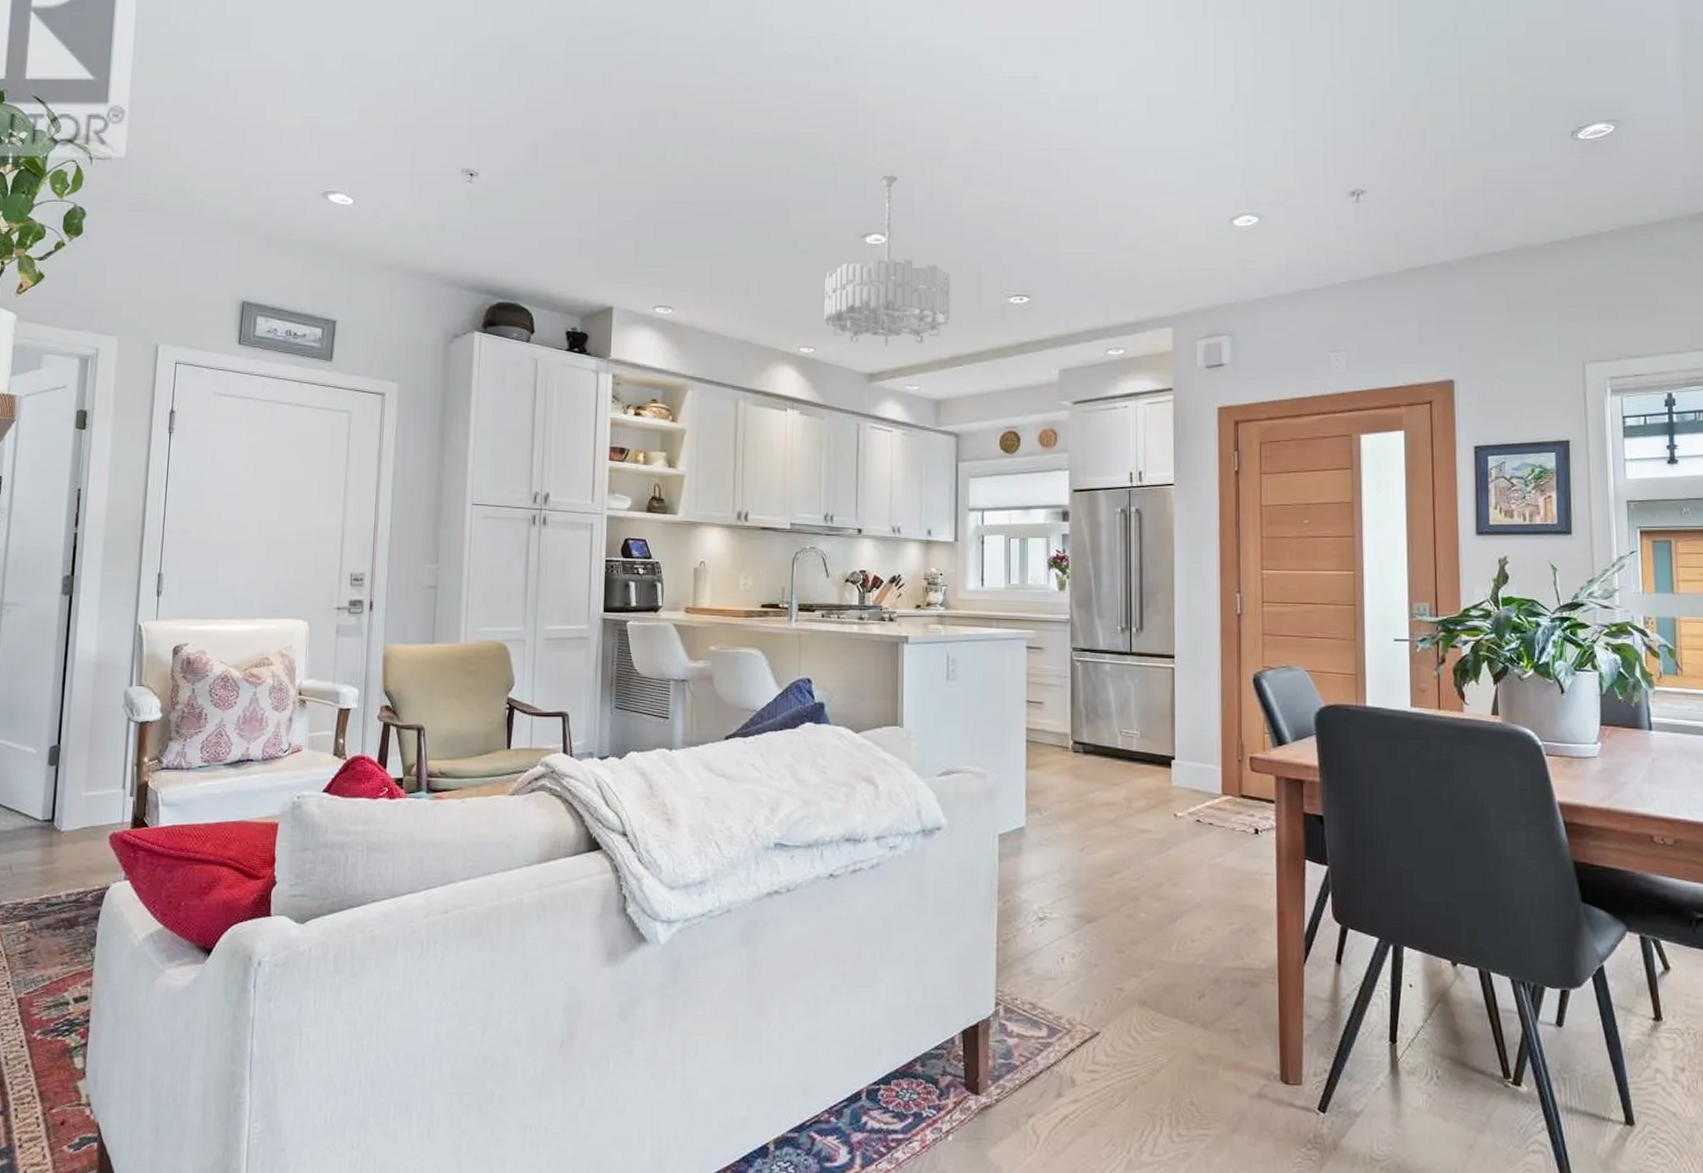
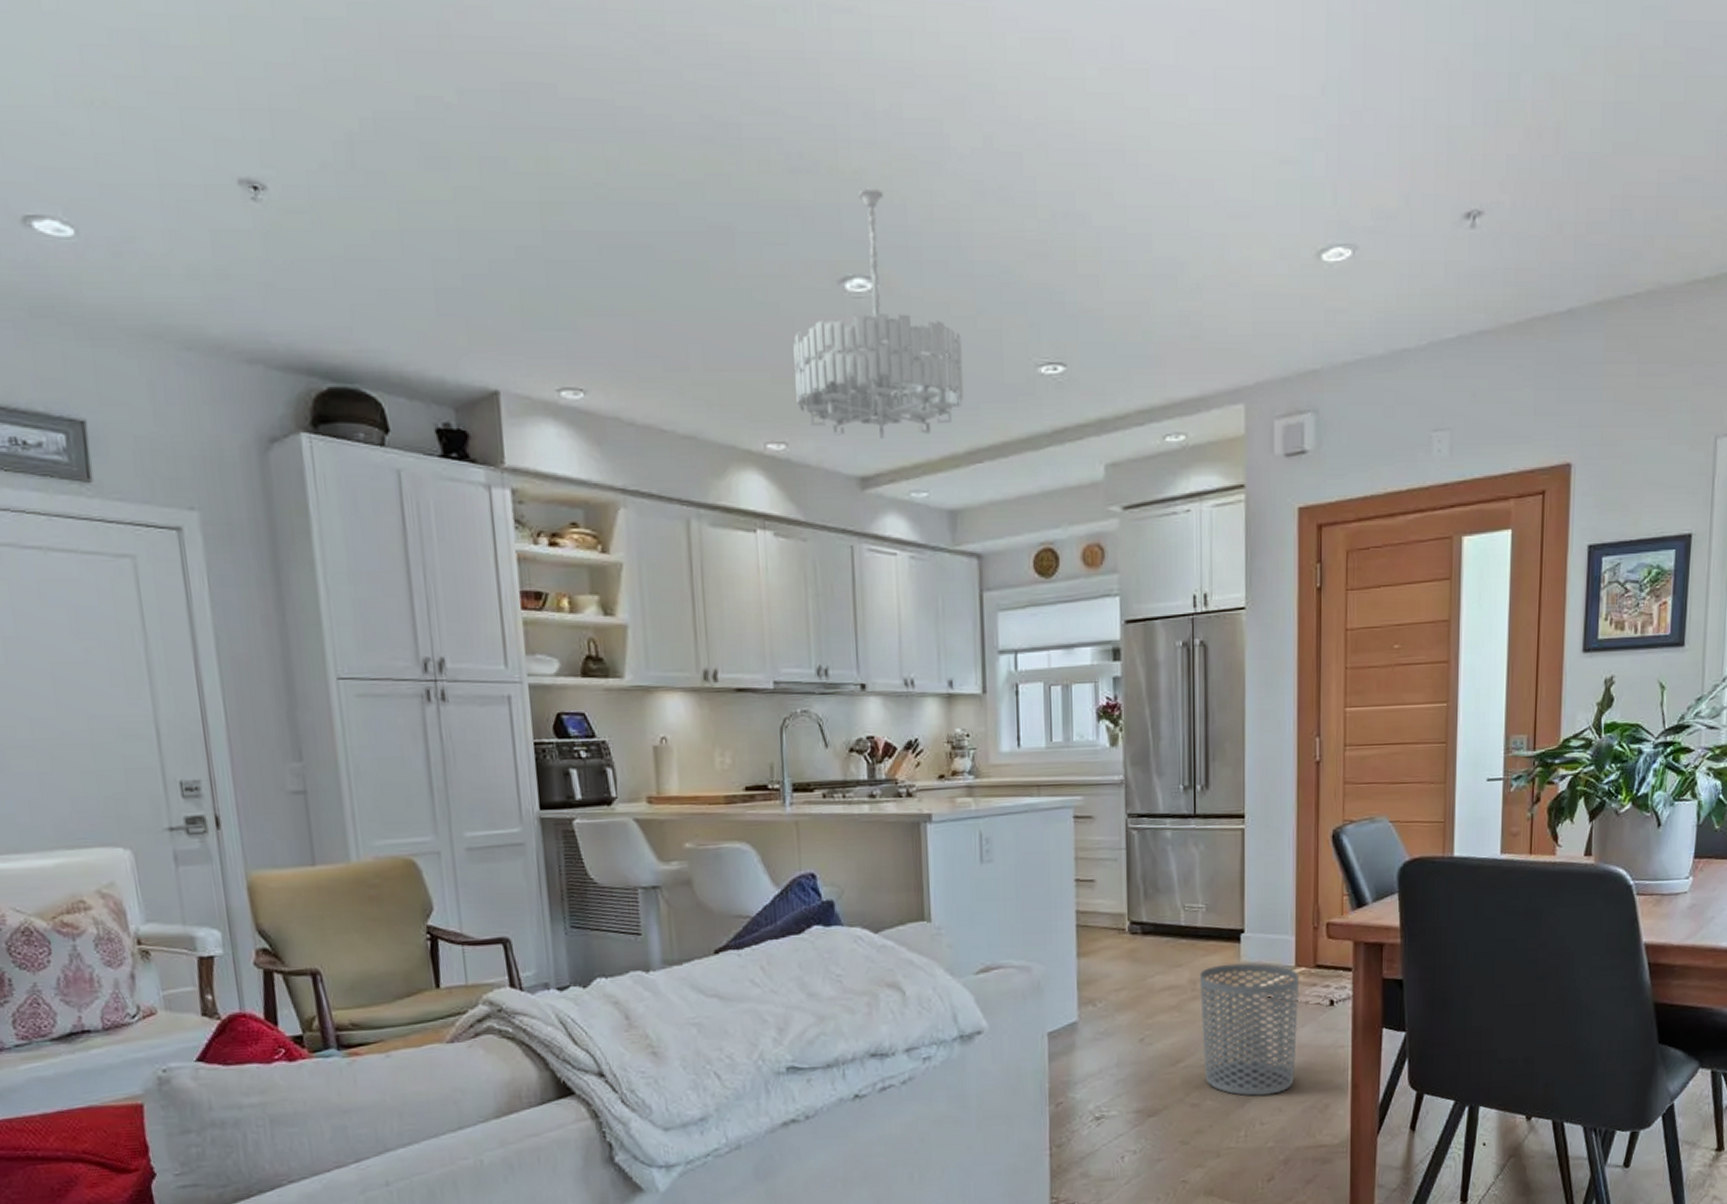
waste bin: none [1135,787,1226,914] -> present [1200,963,1300,1097]

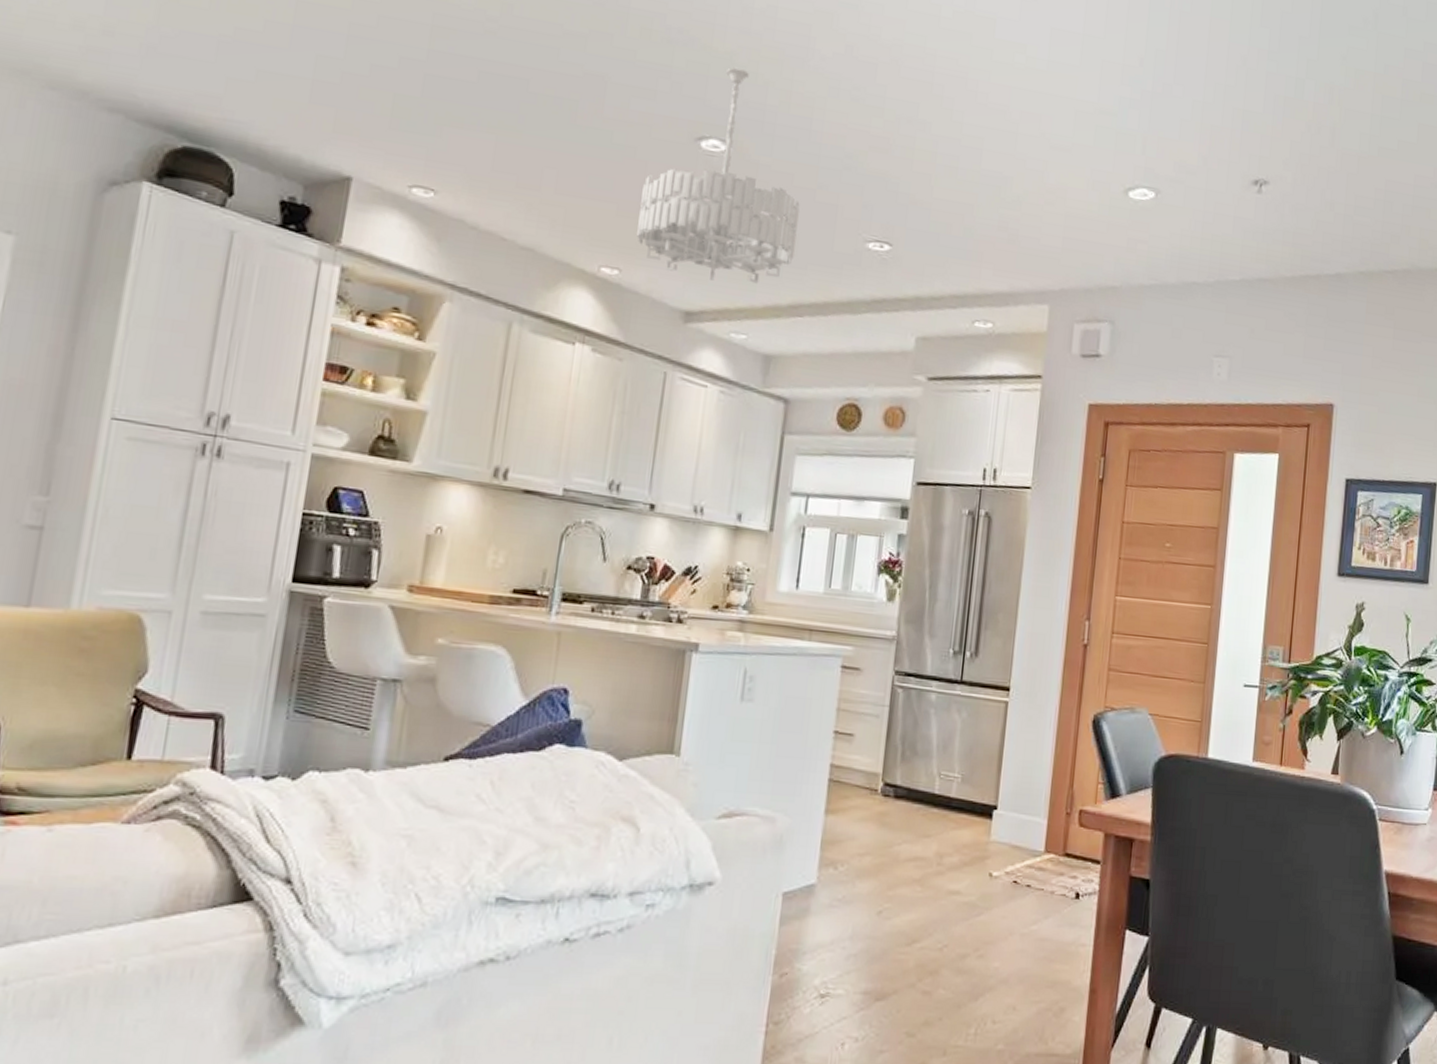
waste bin: present [1200,963,1300,1097] -> none [940,840,1047,991]

